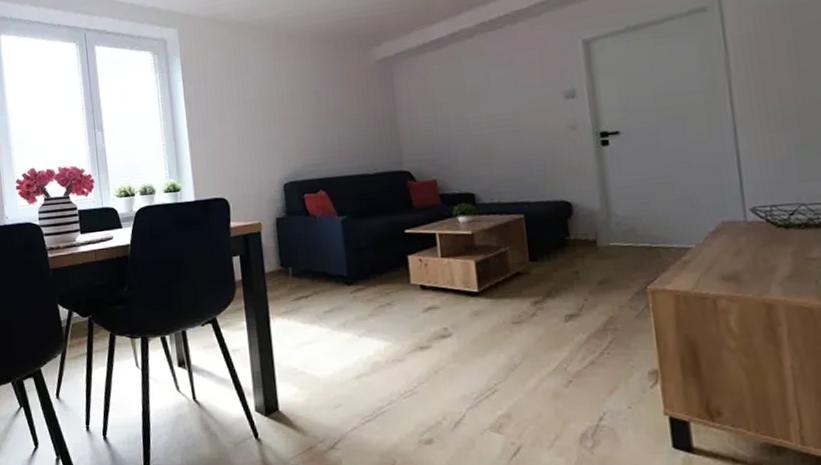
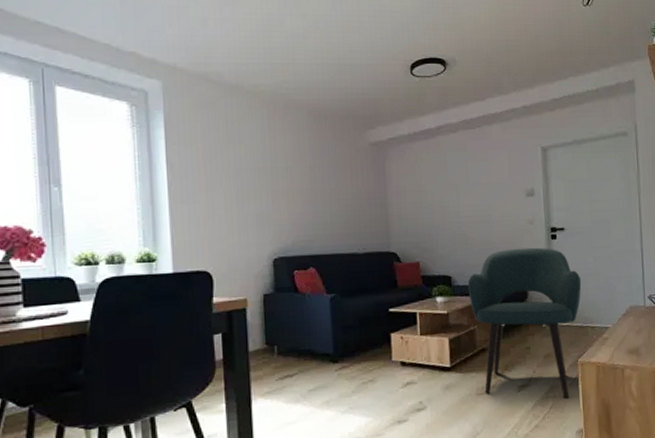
armchair: none [494,156,648,332] -> present [467,247,582,398]

